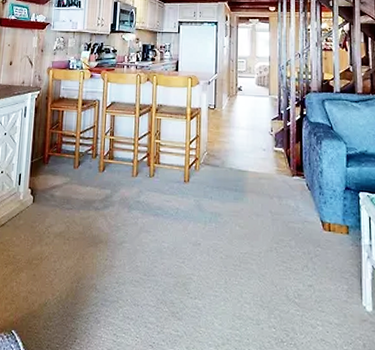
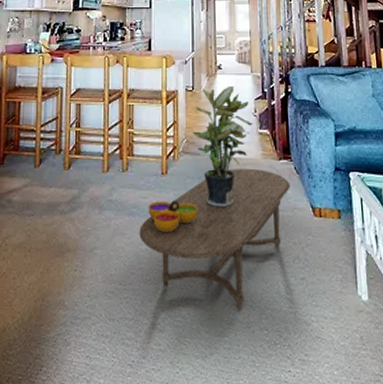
coffee table: none [162,181,302,308] -> present [139,168,290,310]
decorative bowl: none [171,205,216,234] -> present [148,200,198,233]
potted plant: none [213,106,270,215] -> present [193,85,254,207]

